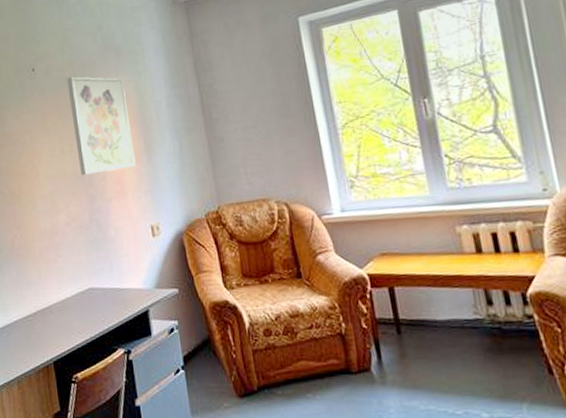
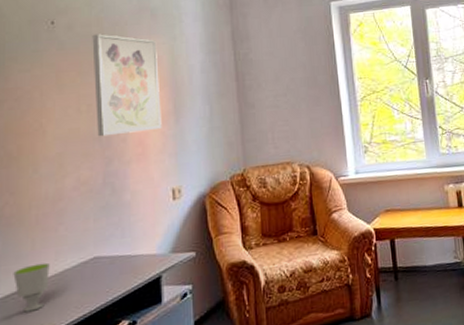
cup: none [27,290,55,333] -> present [13,262,50,312]

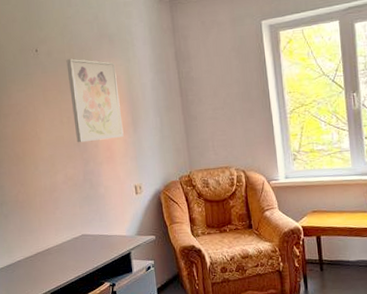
cup: present [13,262,50,312] -> none [29,236,53,270]

